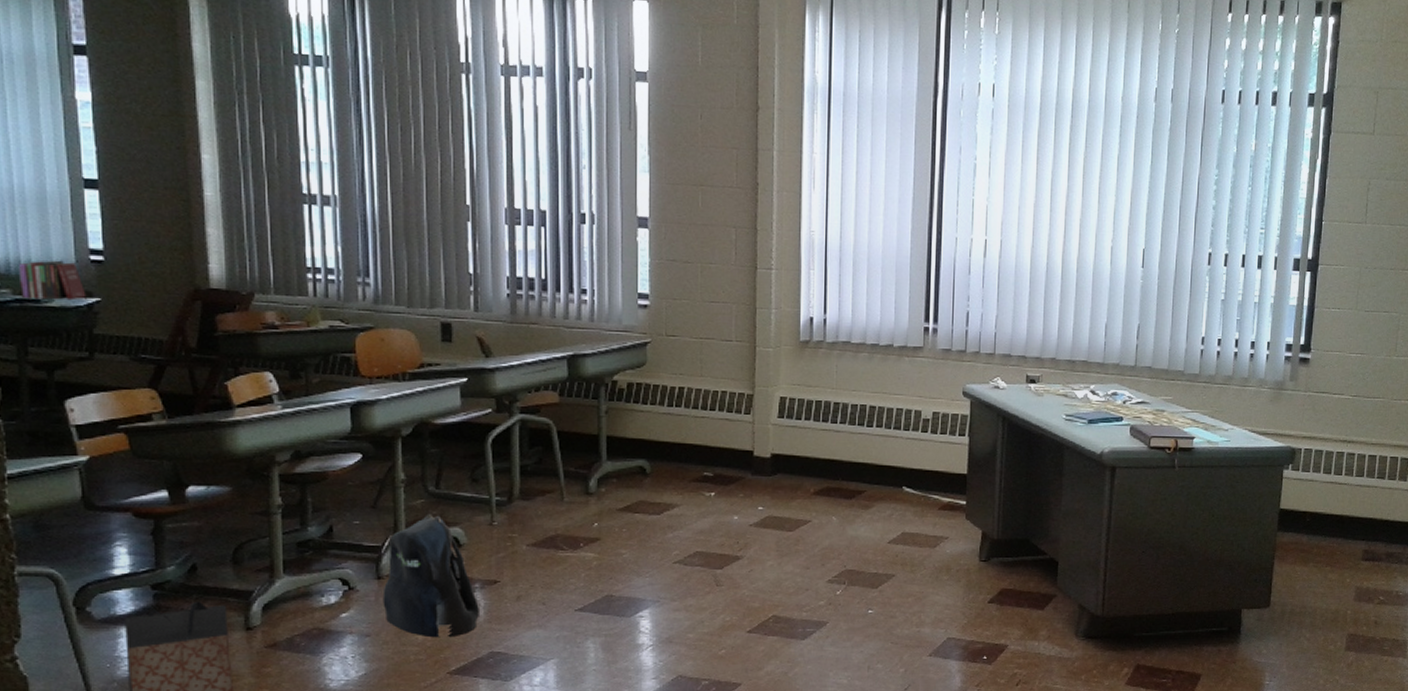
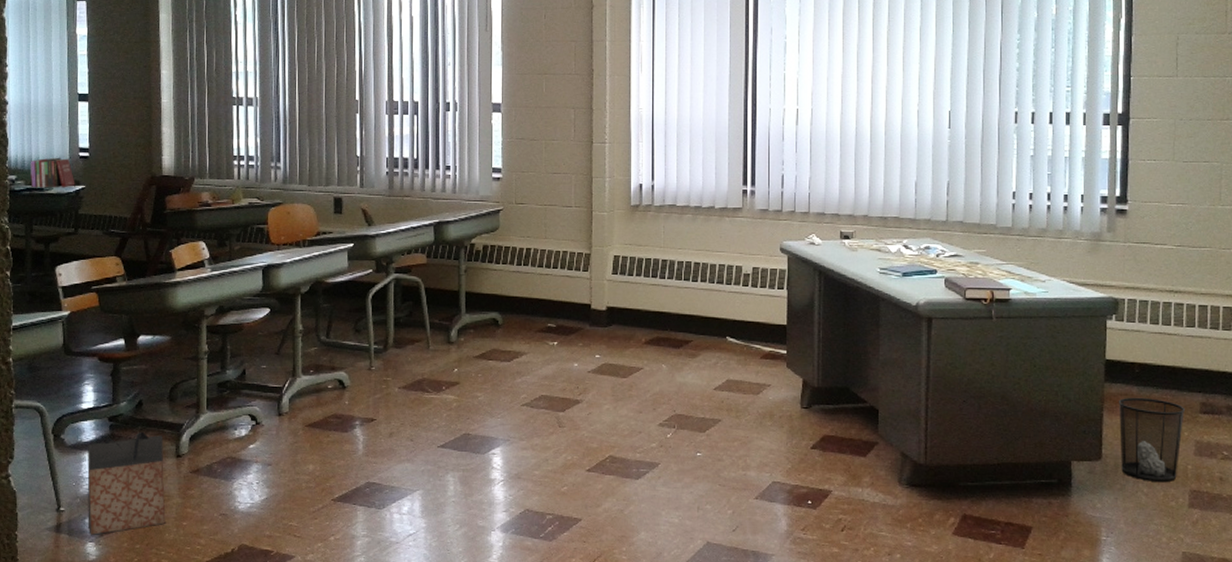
backpack: present [382,513,479,638] -> none [282,359,359,468]
waste bin: none [1287,545,1350,628] -> present [1118,397,1186,483]

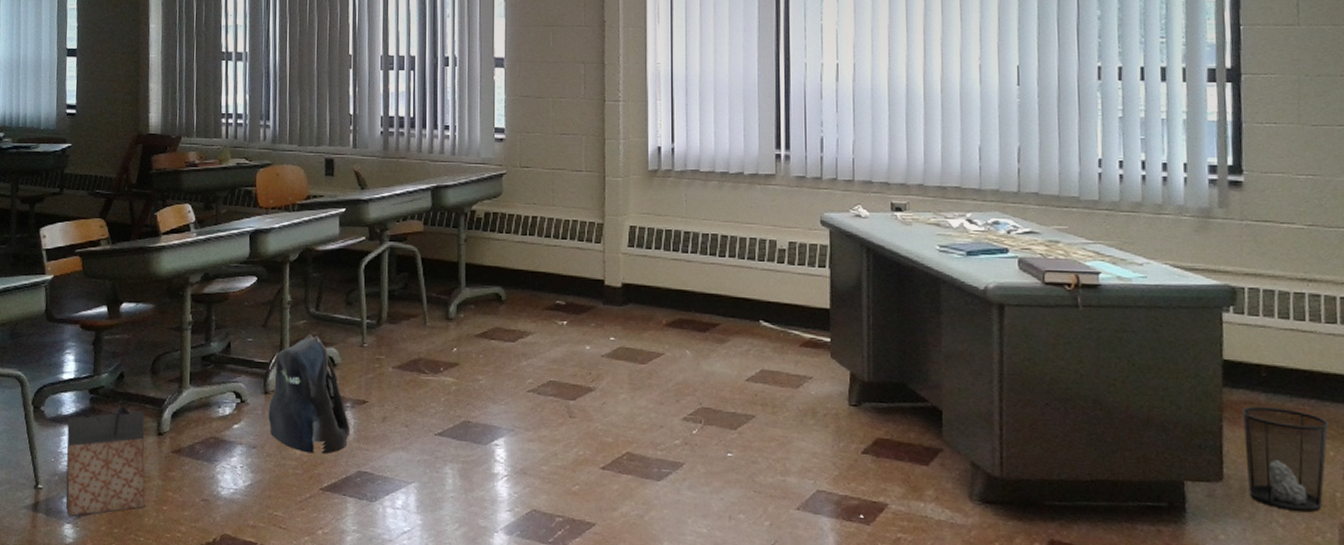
books: present [29,157,75,188] -> none [17,114,62,146]
backpack: none [282,359,359,468] -> present [268,333,349,454]

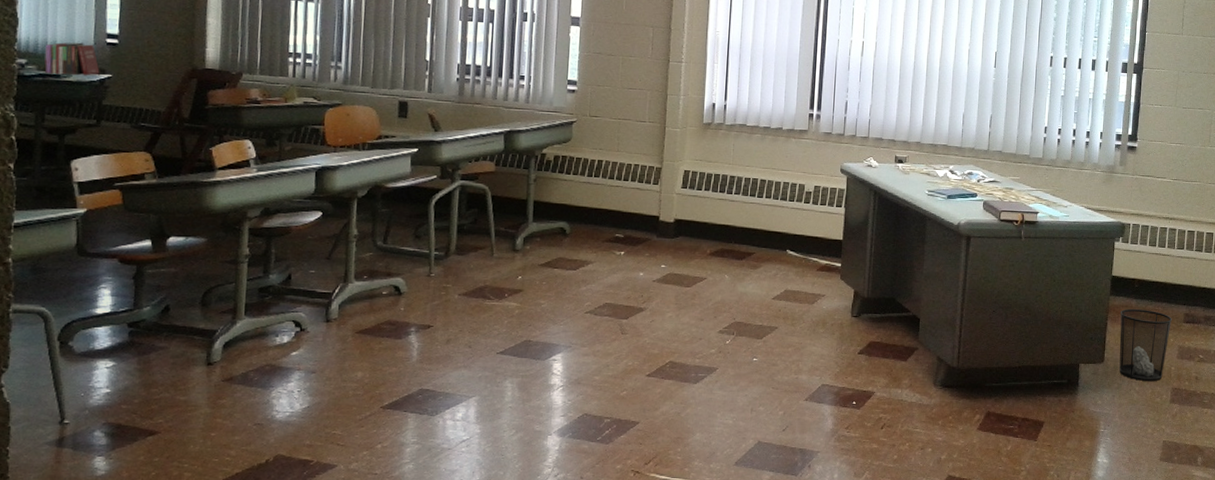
books: none [17,114,62,146] -> present [44,42,100,76]
bag: present [65,406,146,516] -> none [97,338,193,449]
backpack: present [268,333,349,454] -> none [329,265,413,376]

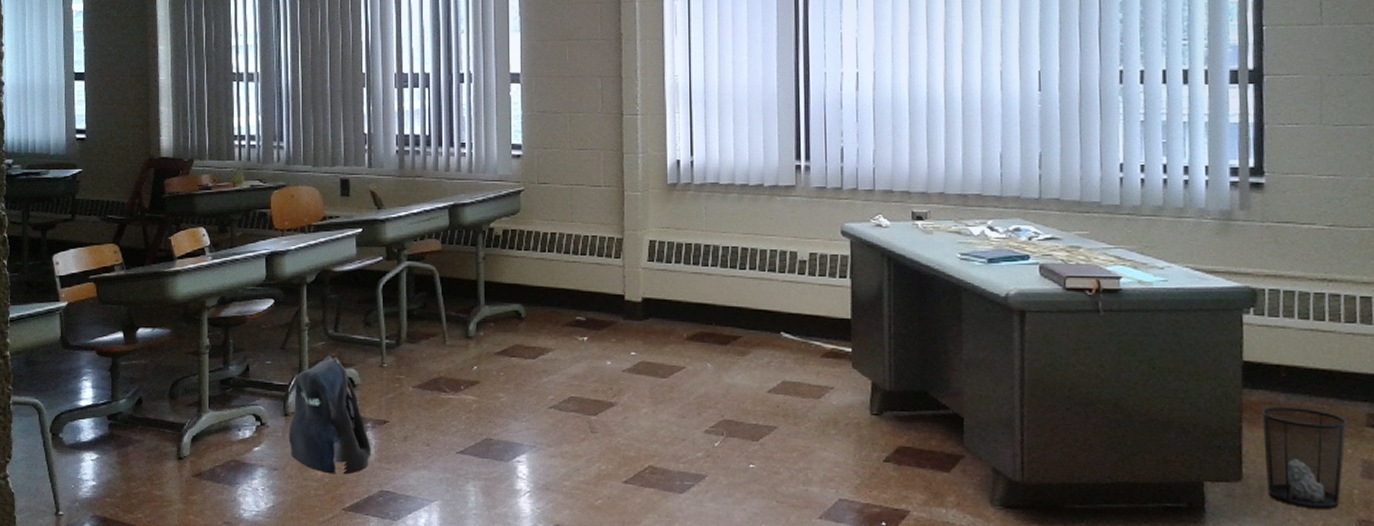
books: present [44,42,100,76] -> none [26,139,72,172]
backpack: none [329,265,413,376] -> present [288,355,371,475]

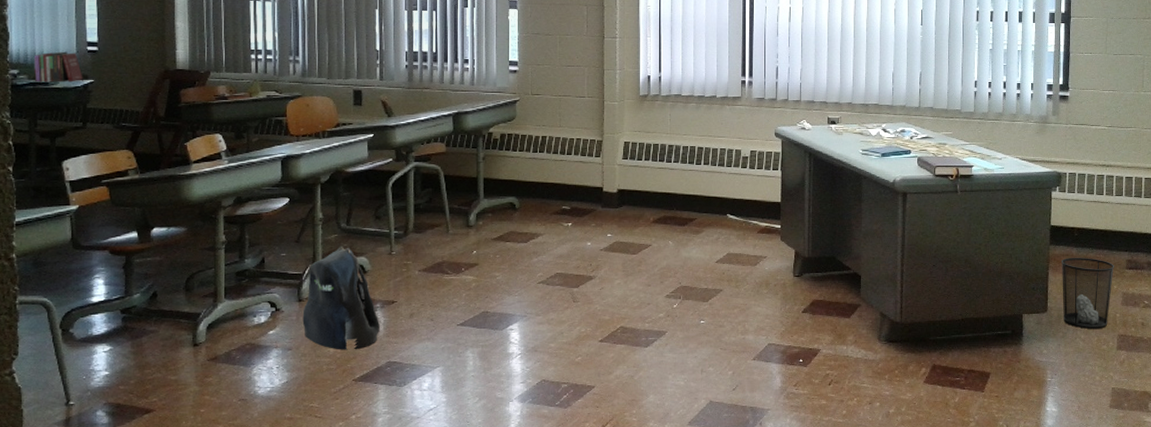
books: none [26,139,72,172] -> present [33,51,83,83]

